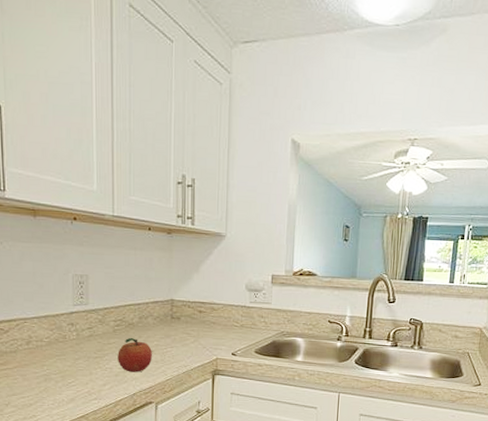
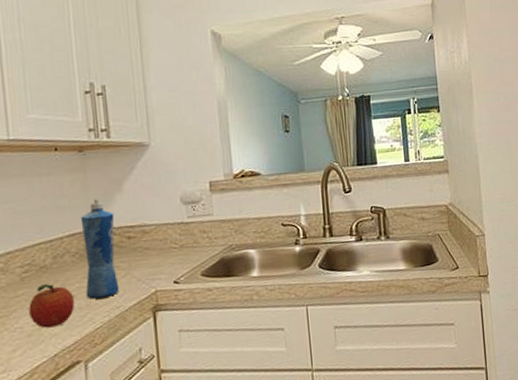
squeeze bottle: none [162,275,191,357] -> present [80,198,120,299]

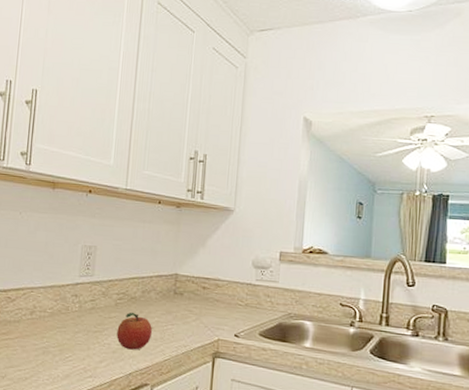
squeeze bottle: present [80,198,120,299] -> none [162,249,196,335]

